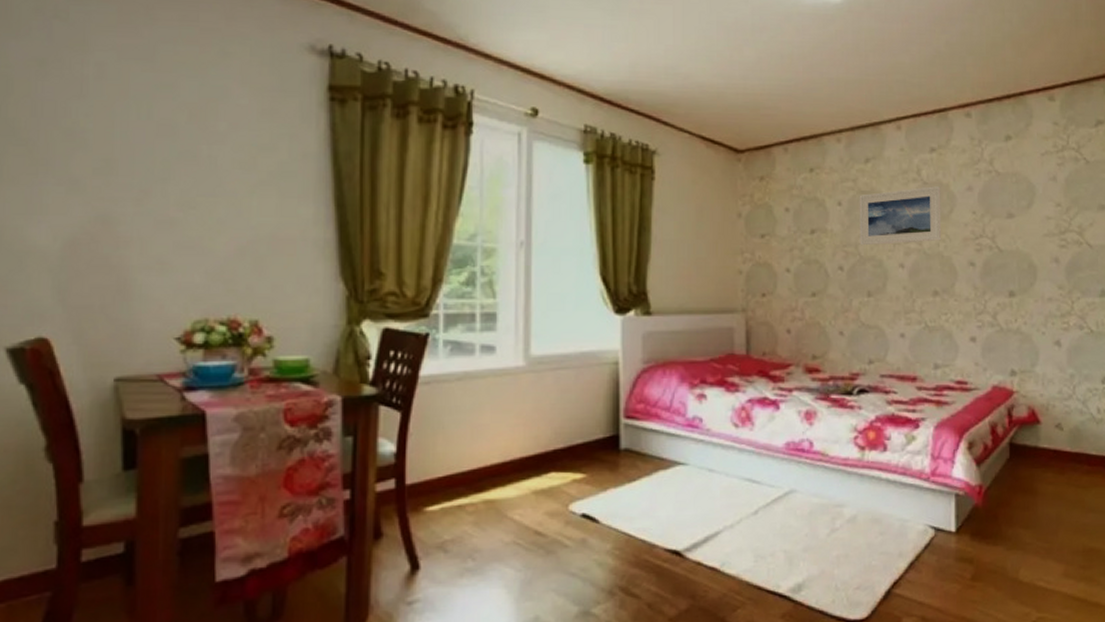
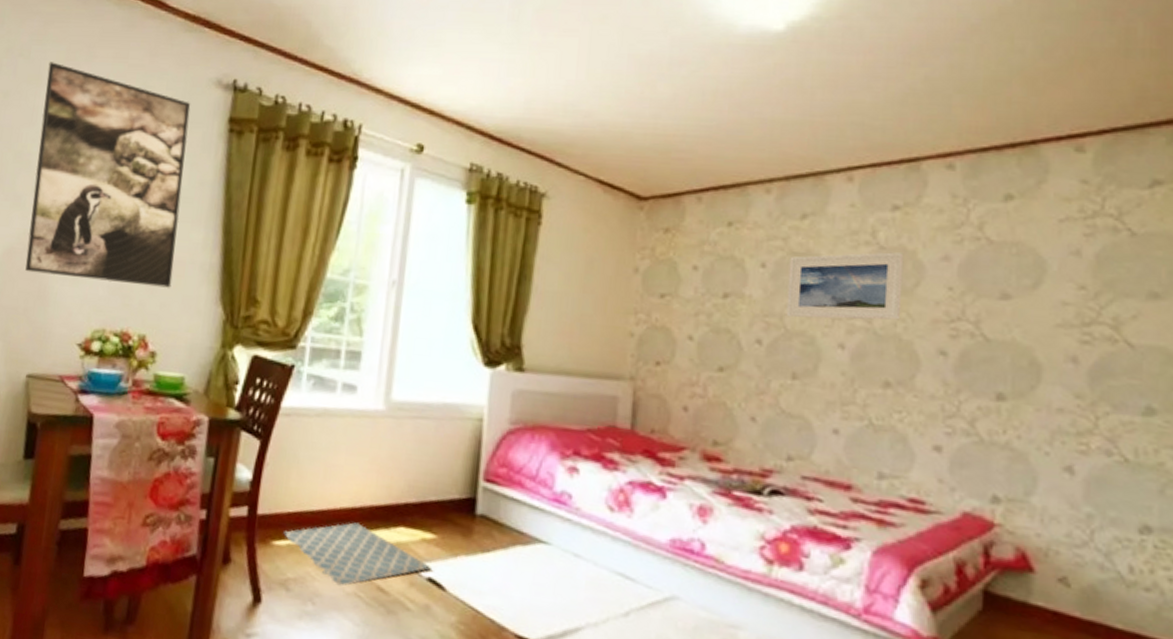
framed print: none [94,25,283,268] -> present [25,62,191,288]
bath mat: none [436,476,585,538] -> present [284,522,433,587]

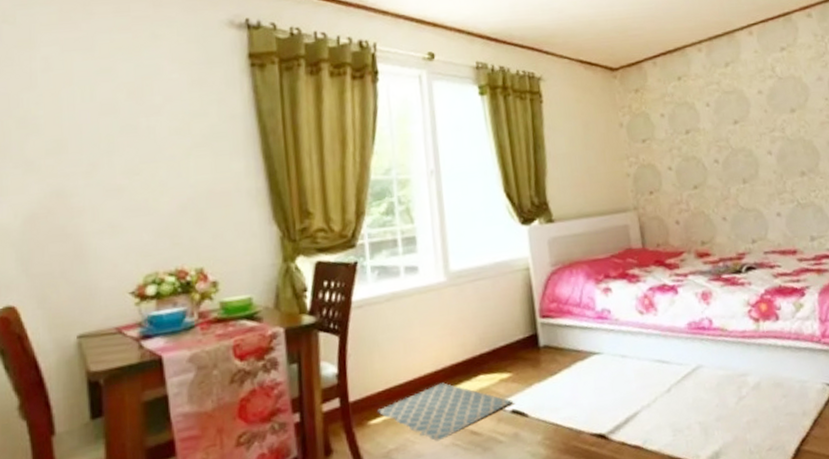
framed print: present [25,62,191,288] -> none [40,24,221,235]
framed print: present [786,252,904,320] -> none [724,80,802,140]

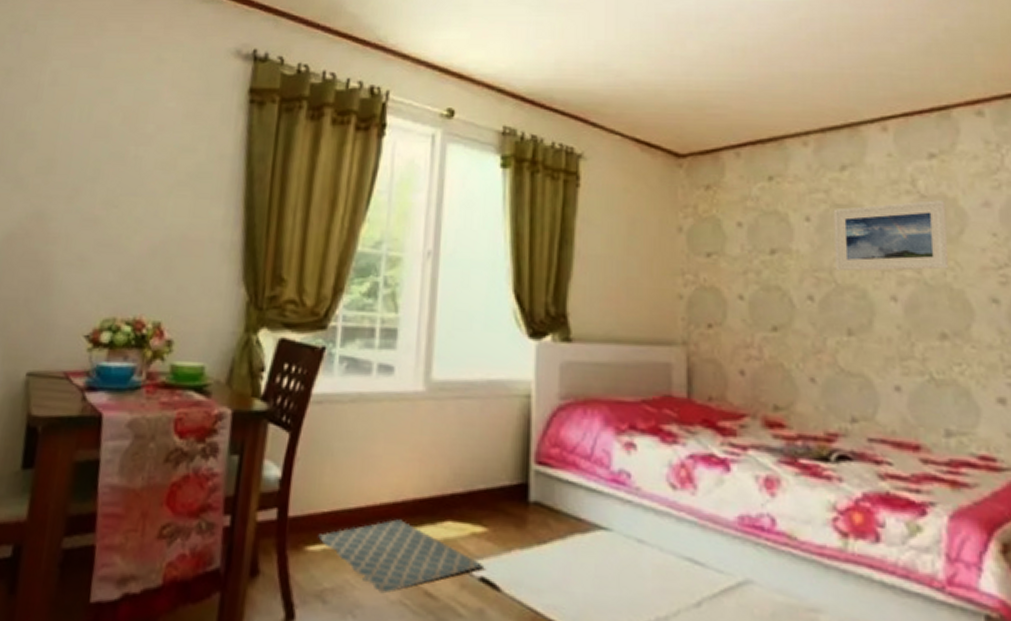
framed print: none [724,80,802,140] -> present [833,200,950,272]

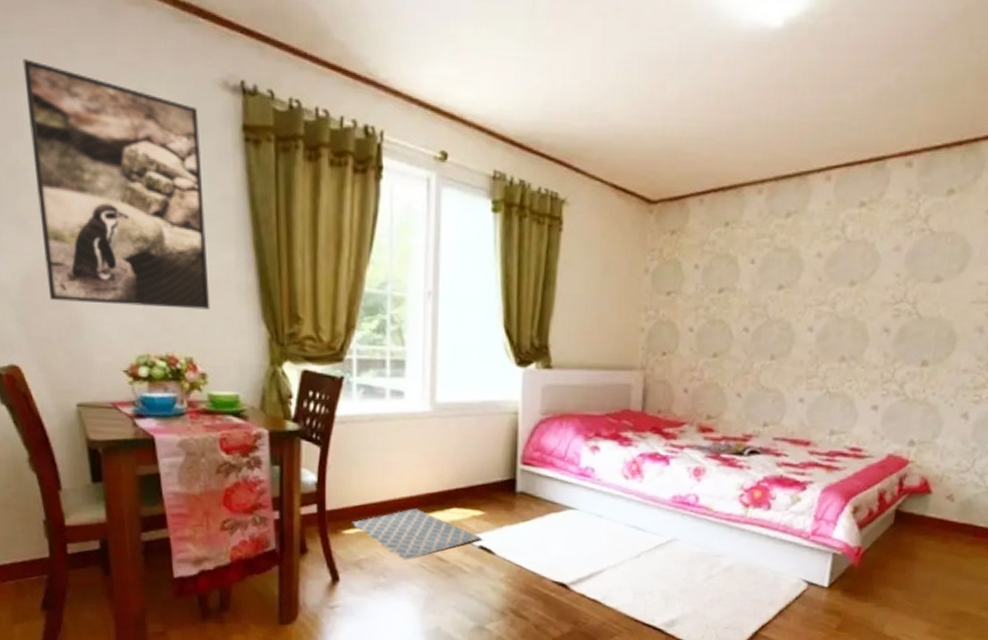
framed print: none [27,37,209,270] -> present [22,59,210,310]
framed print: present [833,200,950,272] -> none [769,245,866,307]

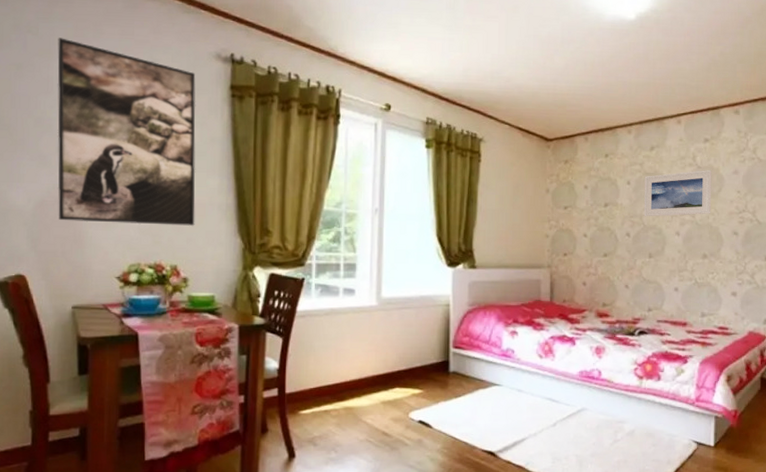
bath mat: present [352,508,483,561] -> none [308,389,422,436]
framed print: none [769,245,866,307] -> present [644,170,712,217]

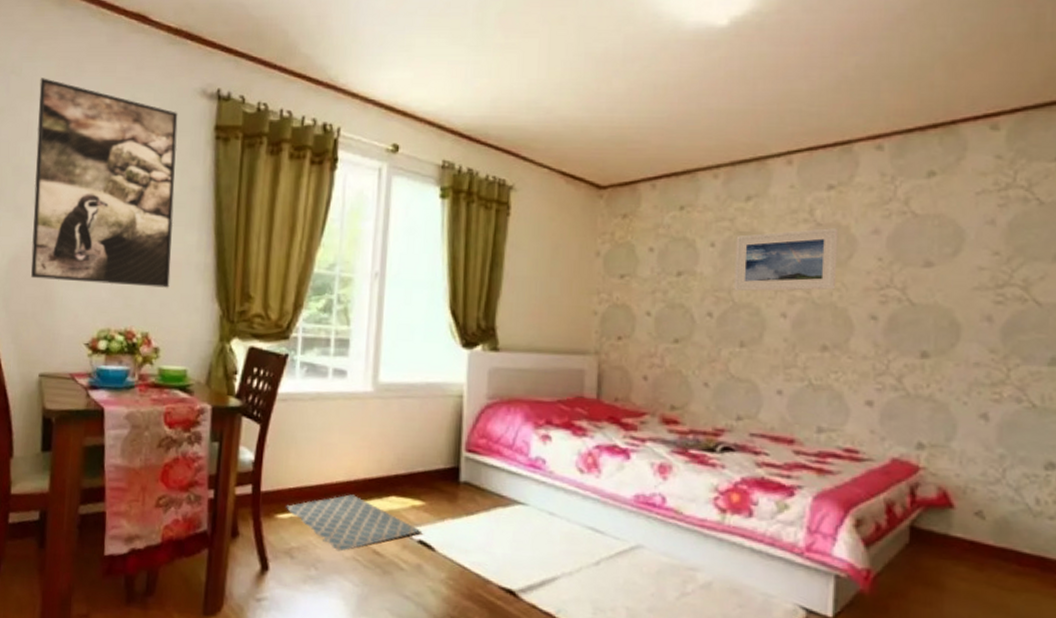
bath mat: none [308,389,422,436] -> present [286,494,423,552]

